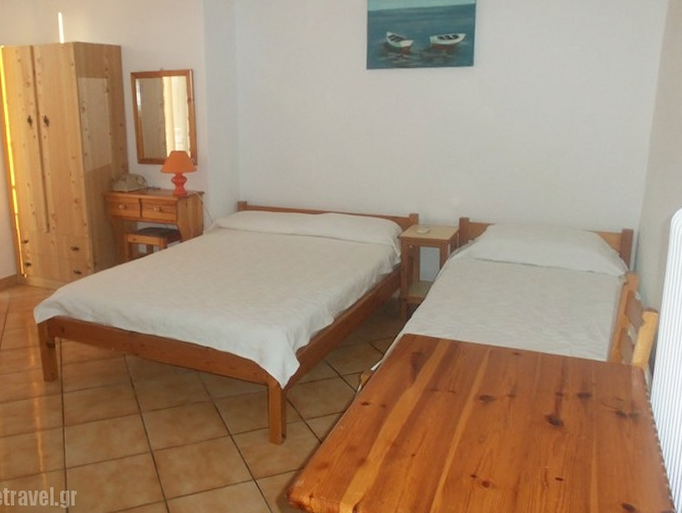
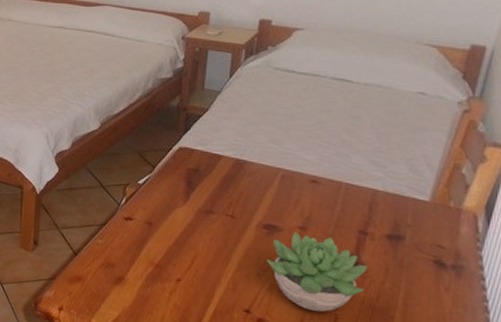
succulent plant: none [485,400,566,468] -> present [266,233,367,312]

